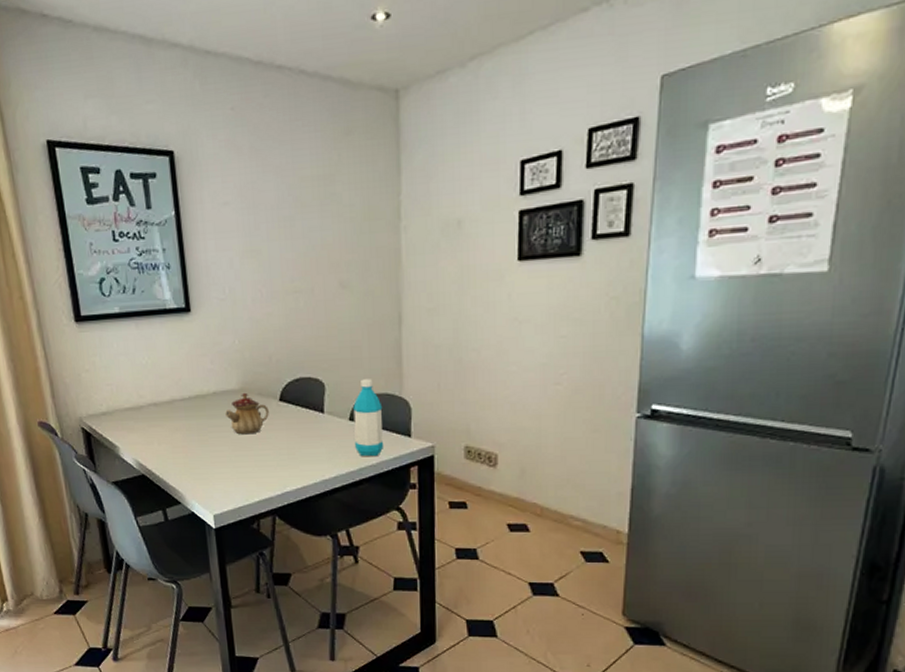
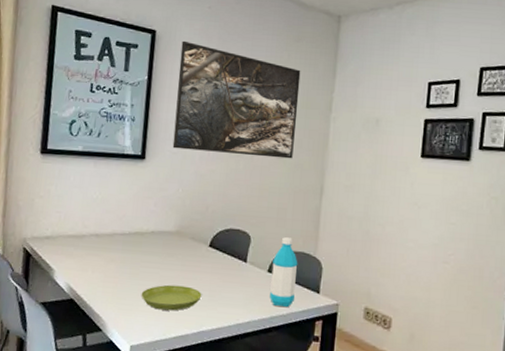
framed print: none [206,158,361,294] -> present [172,40,301,159]
saucer: none [214,447,280,475] -> present [141,284,202,311]
teapot: present [225,392,269,435] -> none [159,235,199,274]

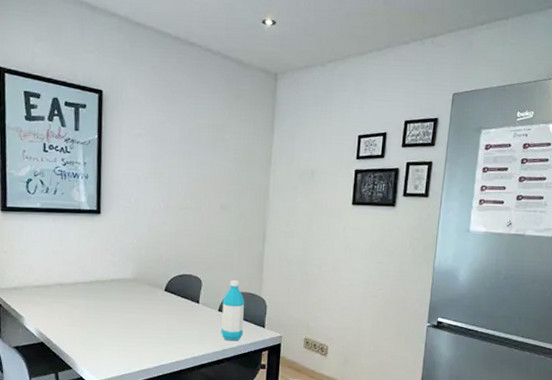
saucer: present [141,284,202,311] -> none [105,326,161,349]
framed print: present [172,40,301,159] -> none [125,100,242,210]

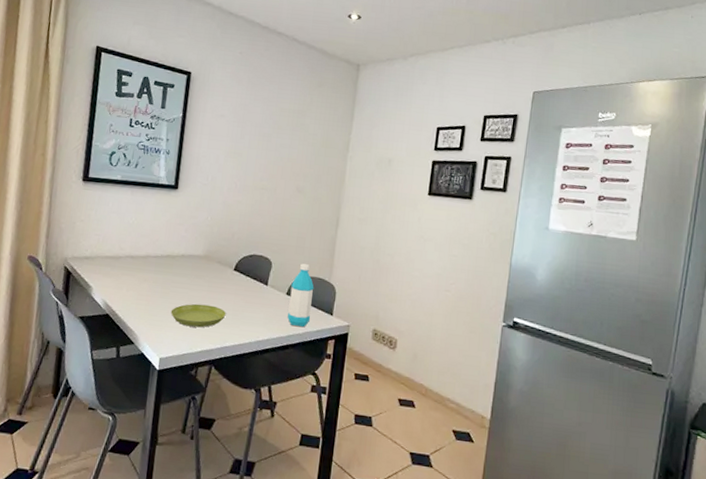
saucer: none [105,326,161,349] -> present [170,303,226,328]

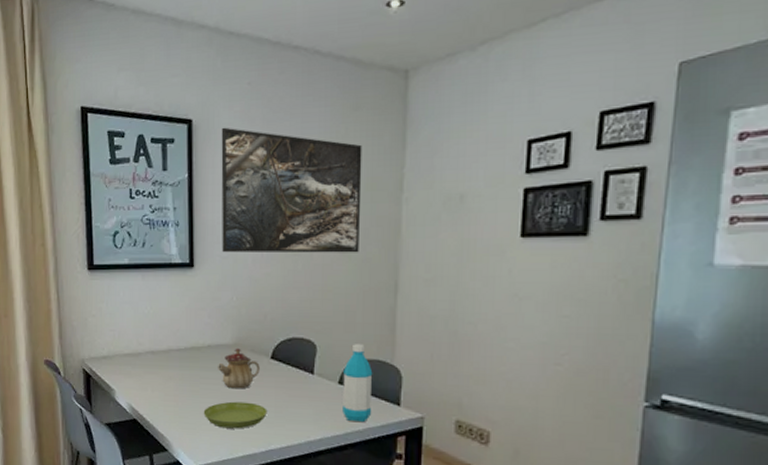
teapot: none [188,259,224,294] -> present [218,348,260,389]
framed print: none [203,82,322,193] -> present [221,127,362,253]

